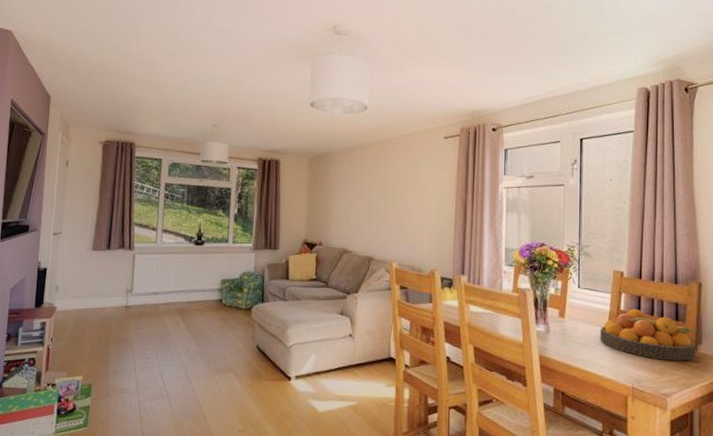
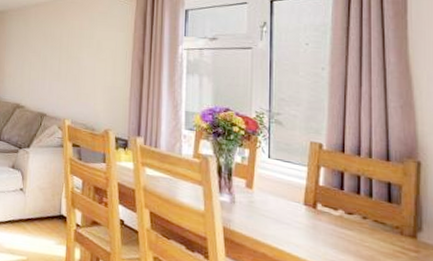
fruit bowl: present [600,309,698,361] -> none [294,185,417,249]

